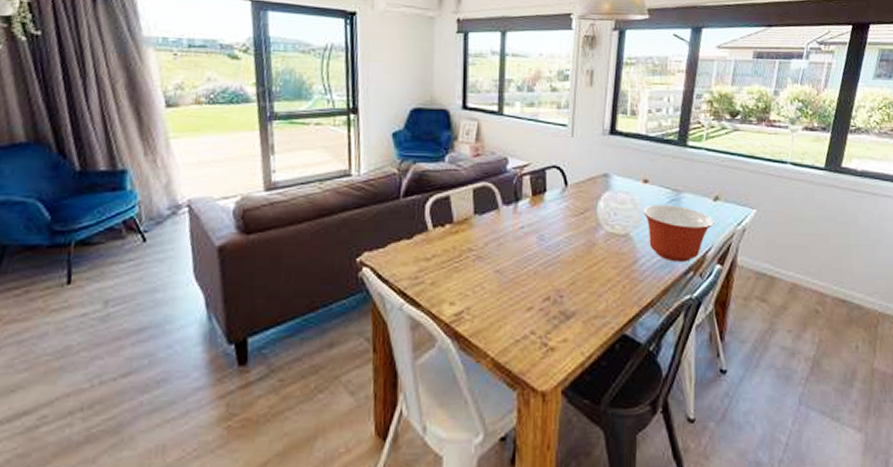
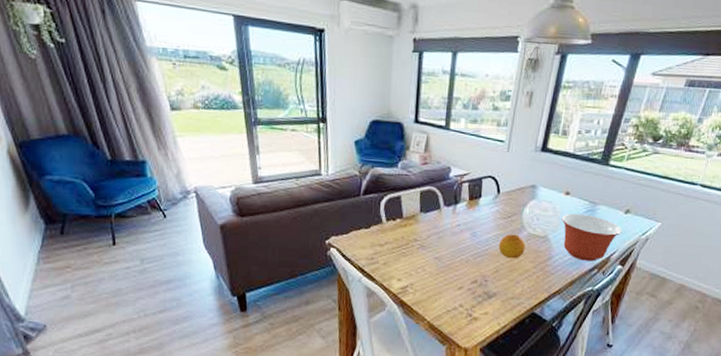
fruit: none [572,234,604,265] -> present [498,234,526,259]

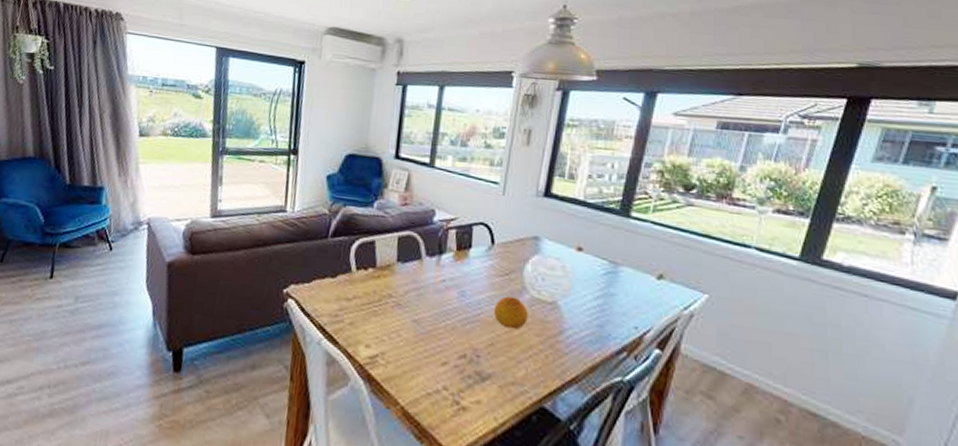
mixing bowl: present [561,213,622,261] -> none [573,274,656,341]

